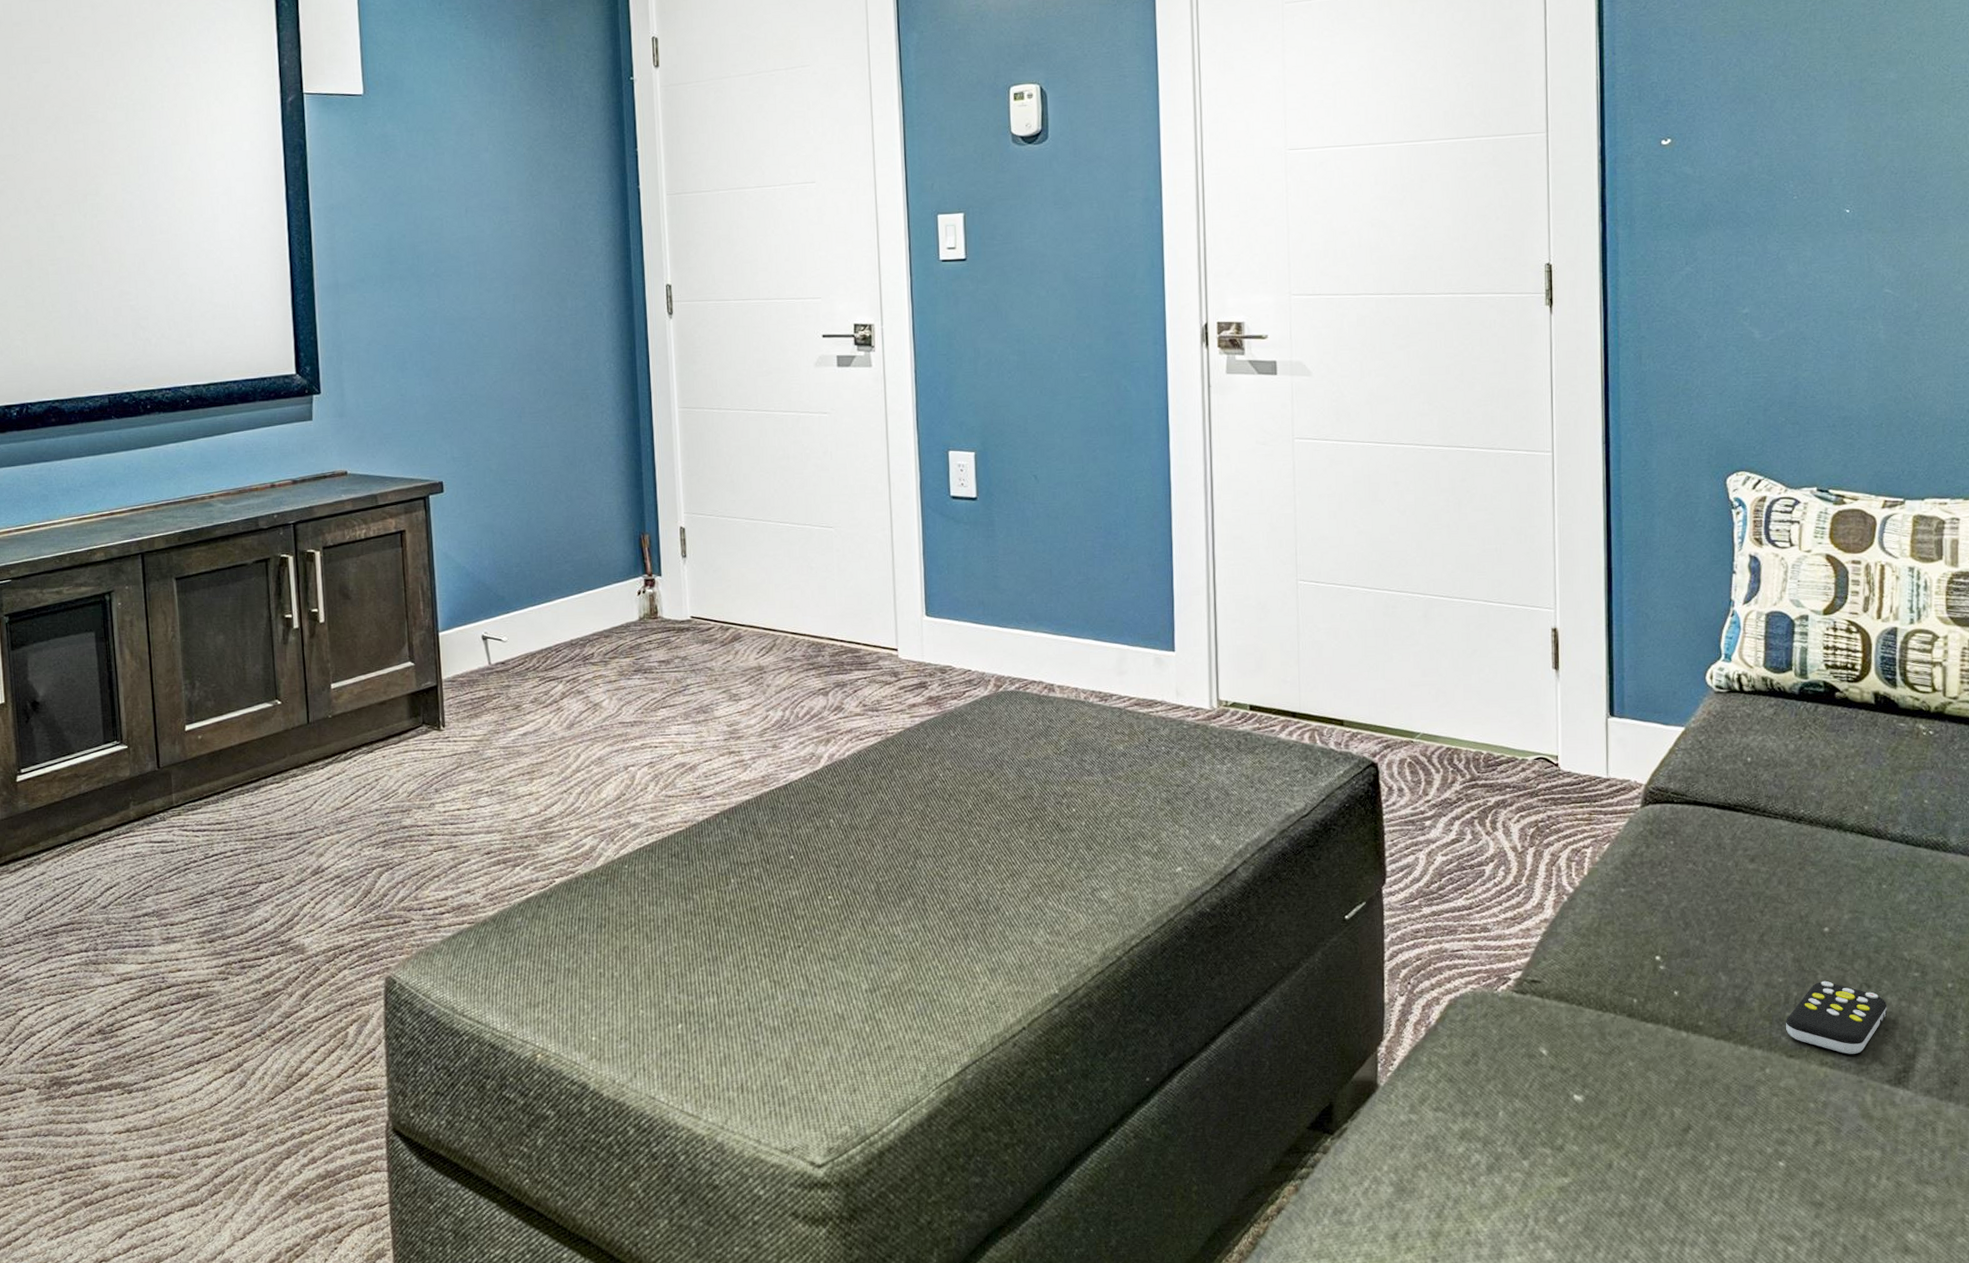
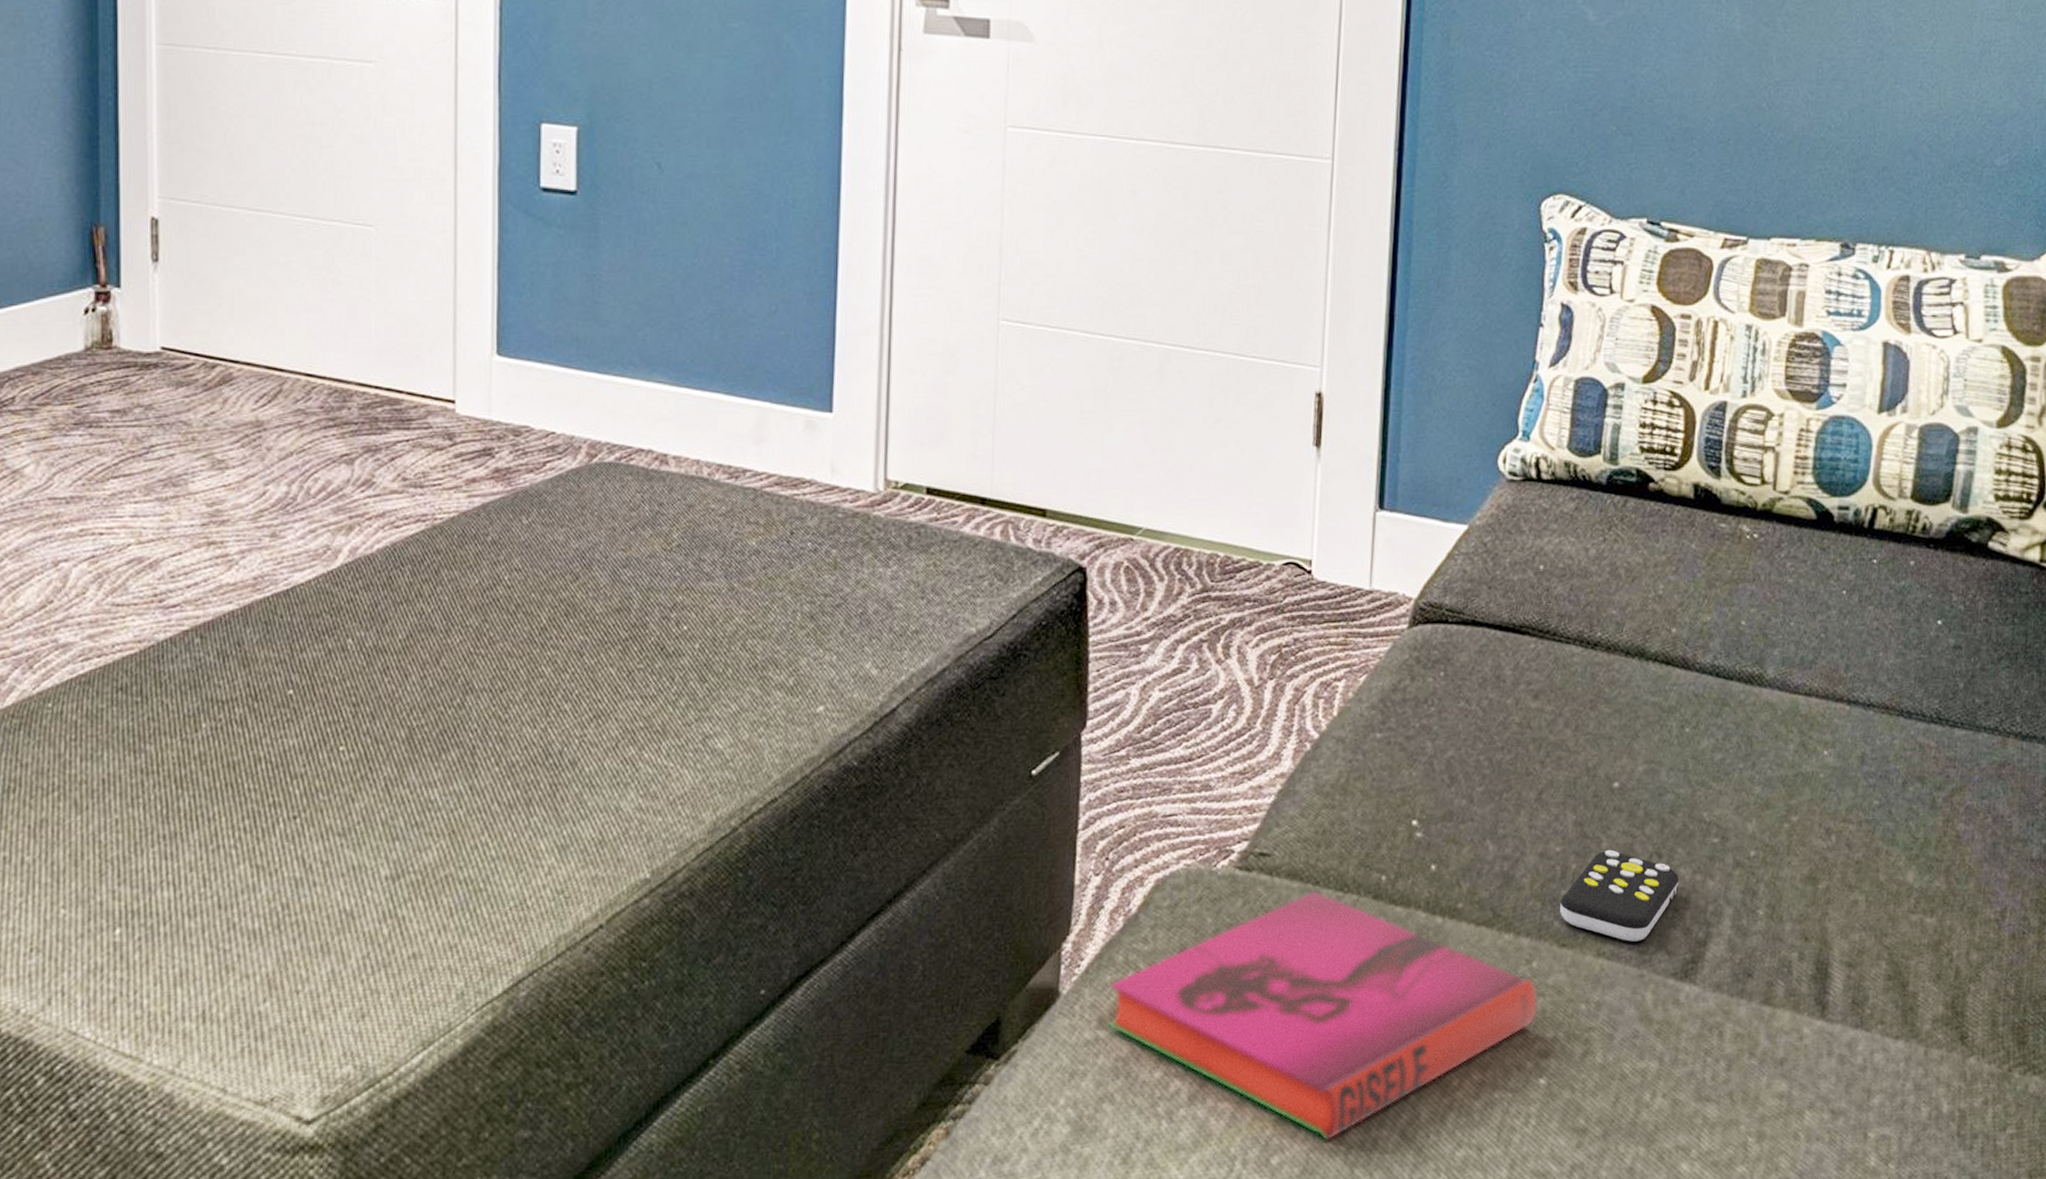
hardback book: none [1417,1009,1773,1206] -> present [1108,890,1539,1141]

